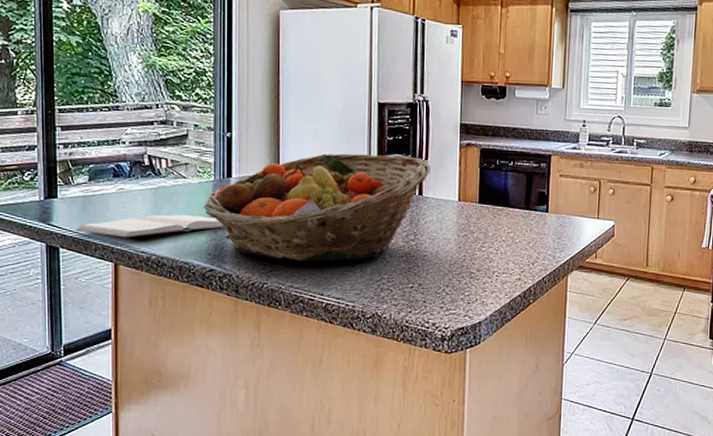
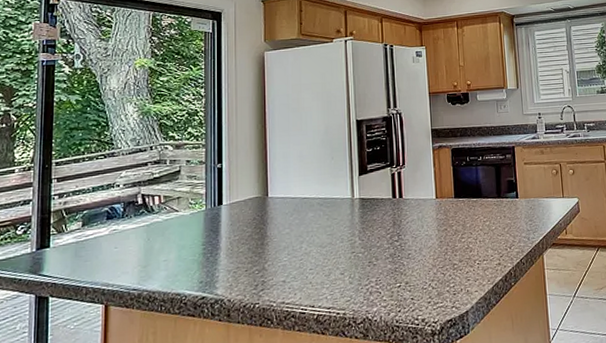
book: present [75,214,223,238] -> none [66,245,215,278]
fruit basket: present [203,153,431,262] -> none [195,164,408,278]

